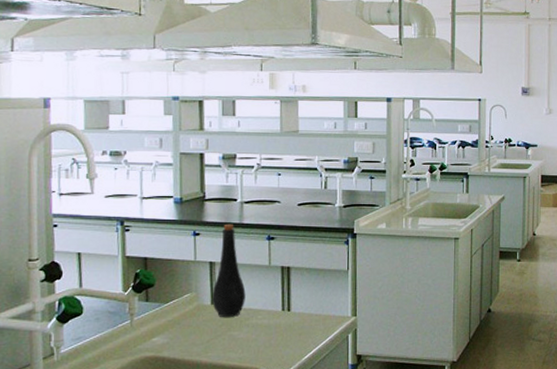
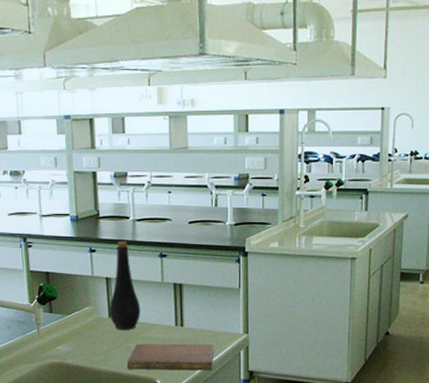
notebook: none [229,328,322,360] -> present [127,343,214,371]

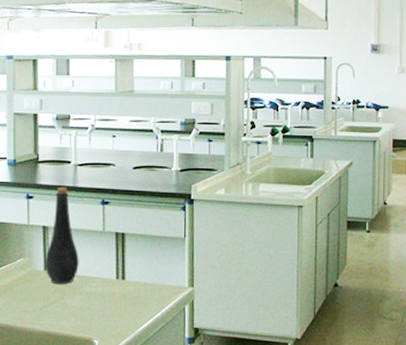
notebook: present [127,343,214,371] -> none [62,298,157,329]

